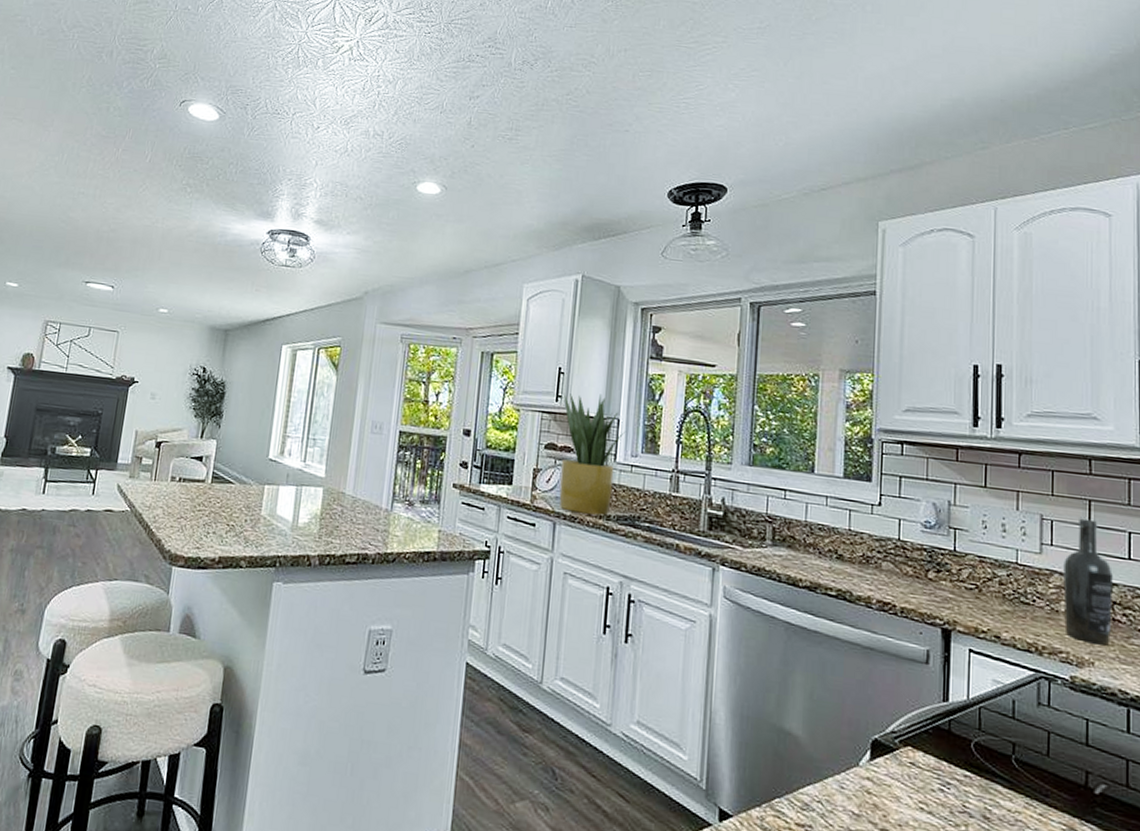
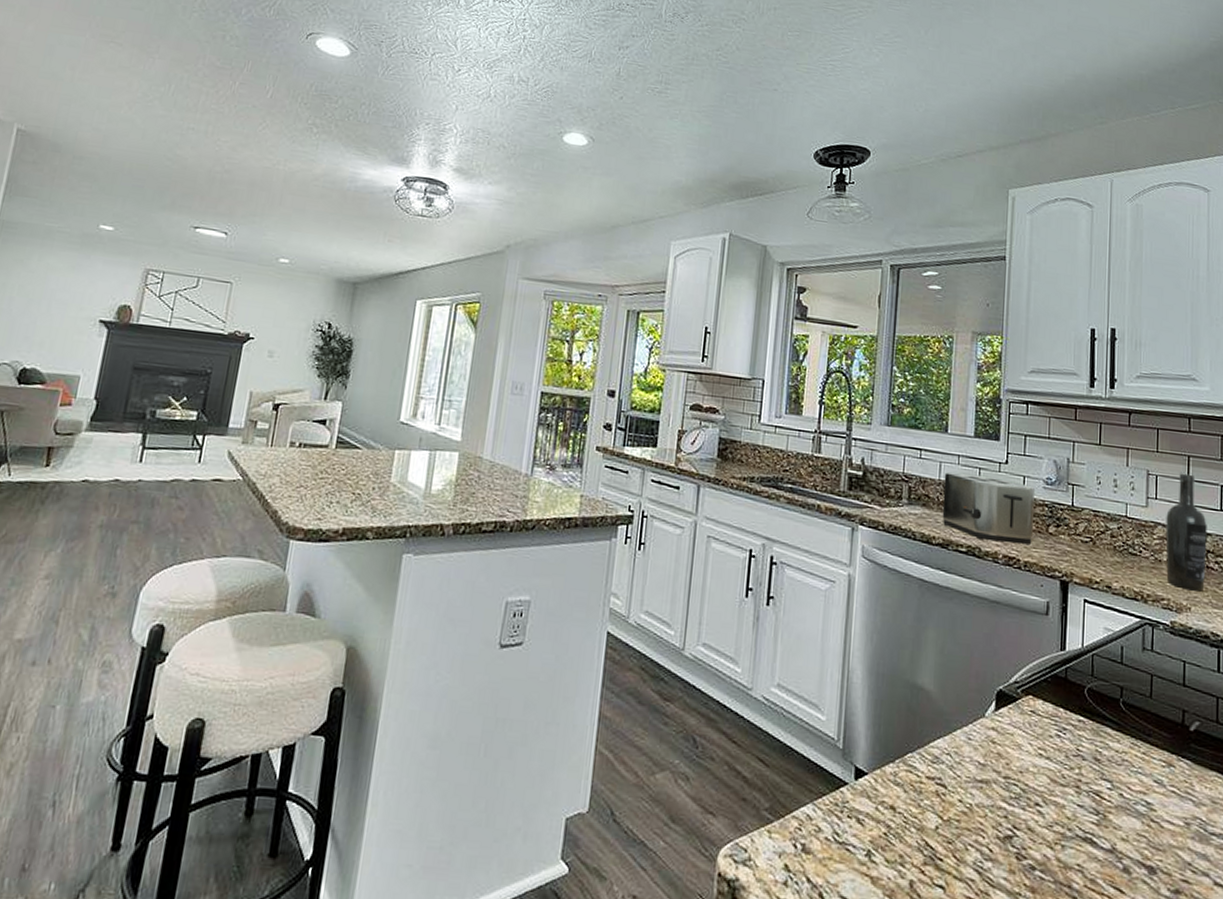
planter: present [559,393,626,516] -> none [703,354,771,478]
toaster: none [809,512,911,591] -> present [942,471,1035,546]

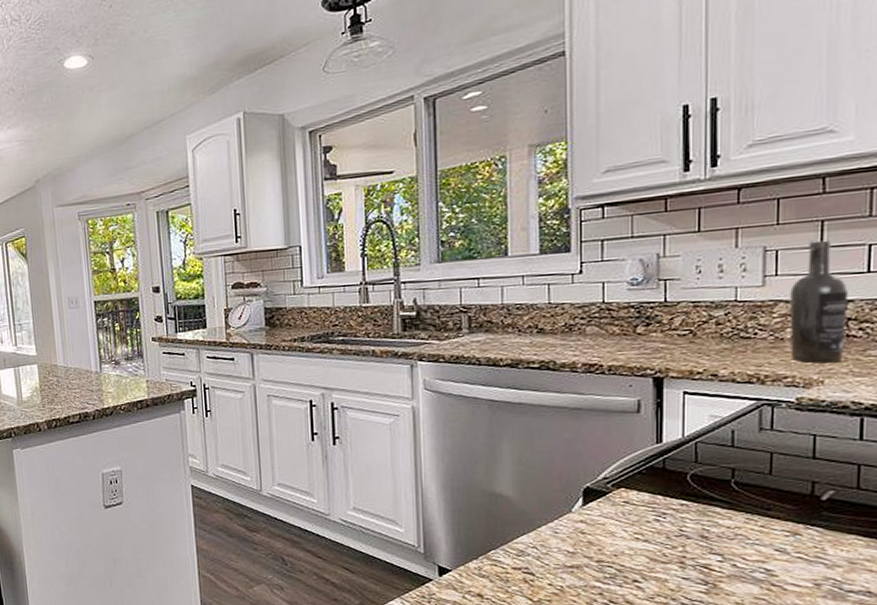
toaster: present [942,471,1035,546] -> none [508,289,618,354]

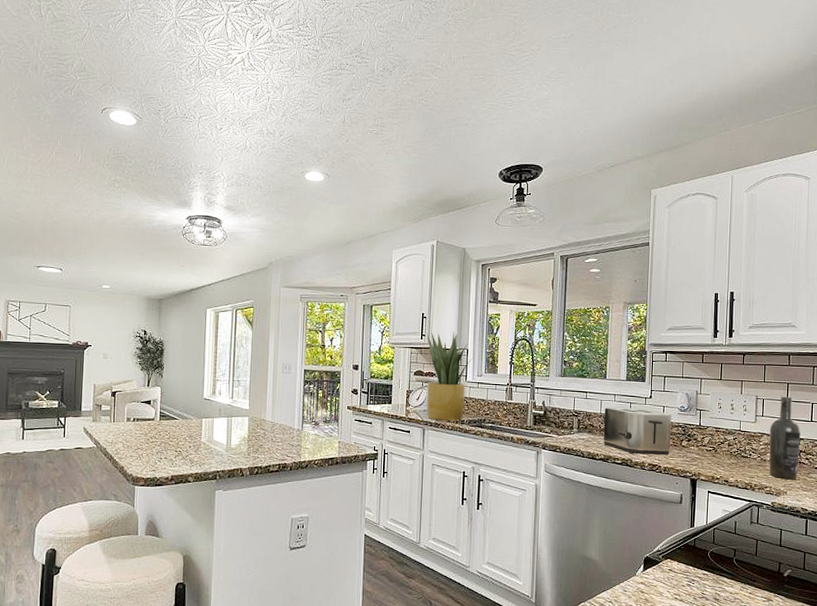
planter: none [243,226,310,341] -> present [426,331,474,421]
toaster: none [508,289,618,354] -> present [603,406,672,456]

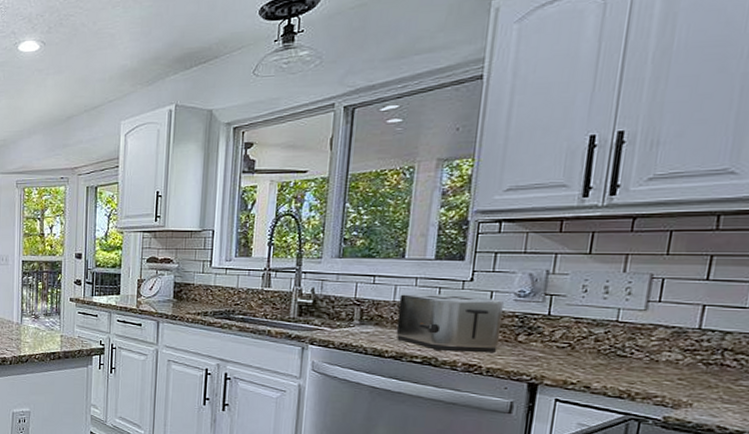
planter: present [426,331,474,421] -> none [161,210,221,312]
wine bottle: present [769,396,801,480] -> none [663,273,729,388]

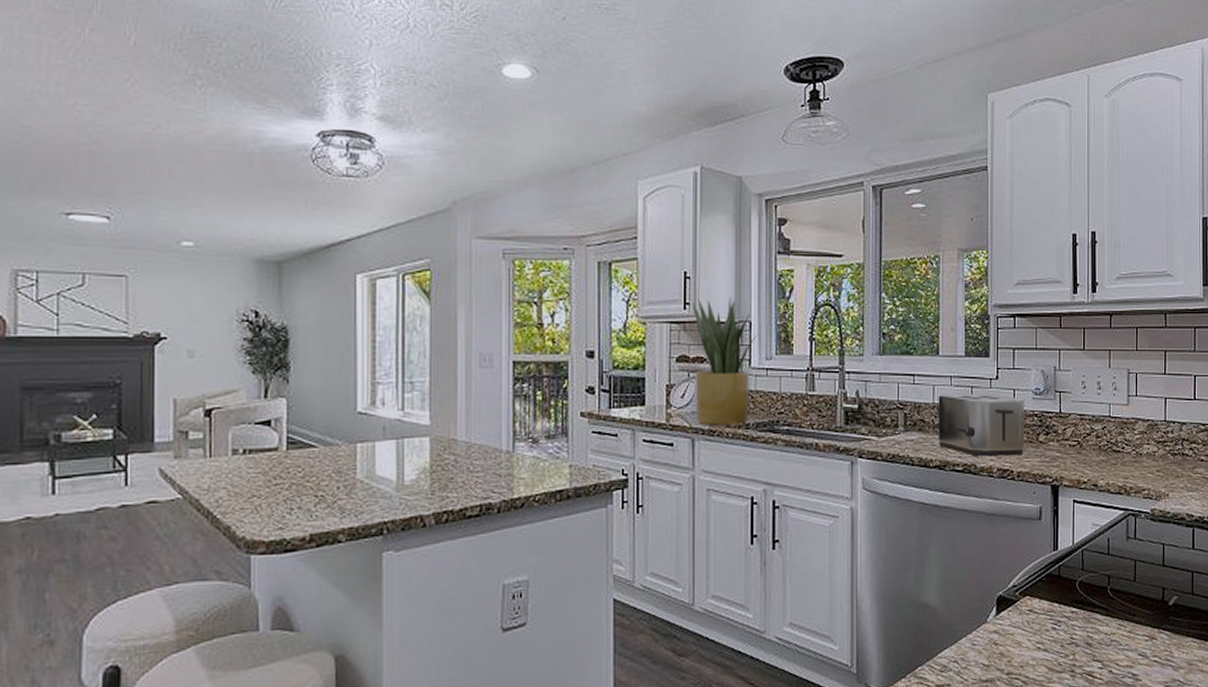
planter: none [161,210,221,312] -> present [692,297,759,425]

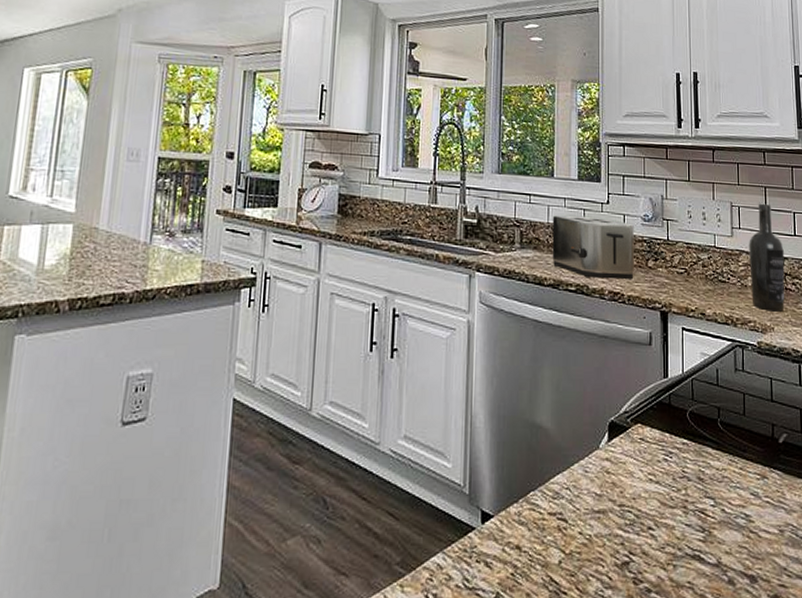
planter: present [692,297,759,425] -> none [324,110,387,232]
wine bottle: none [1145,368,1182,478] -> present [749,203,785,312]

